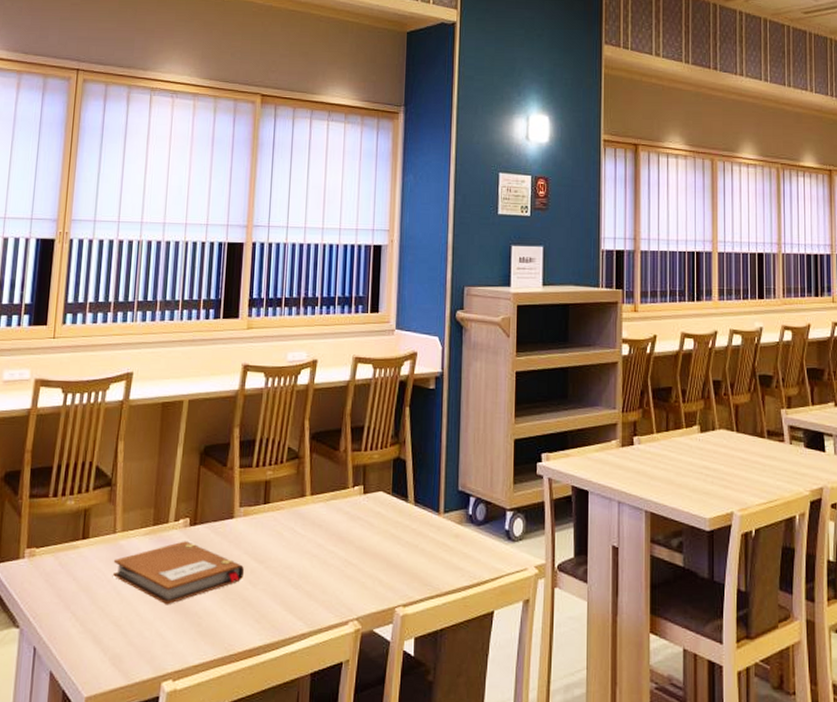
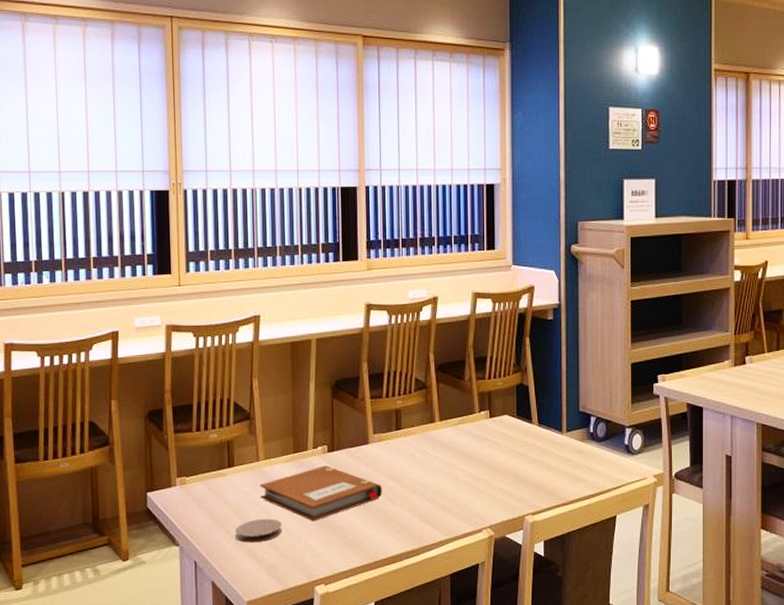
coaster: none [81,599,133,628] -> present [235,518,282,543]

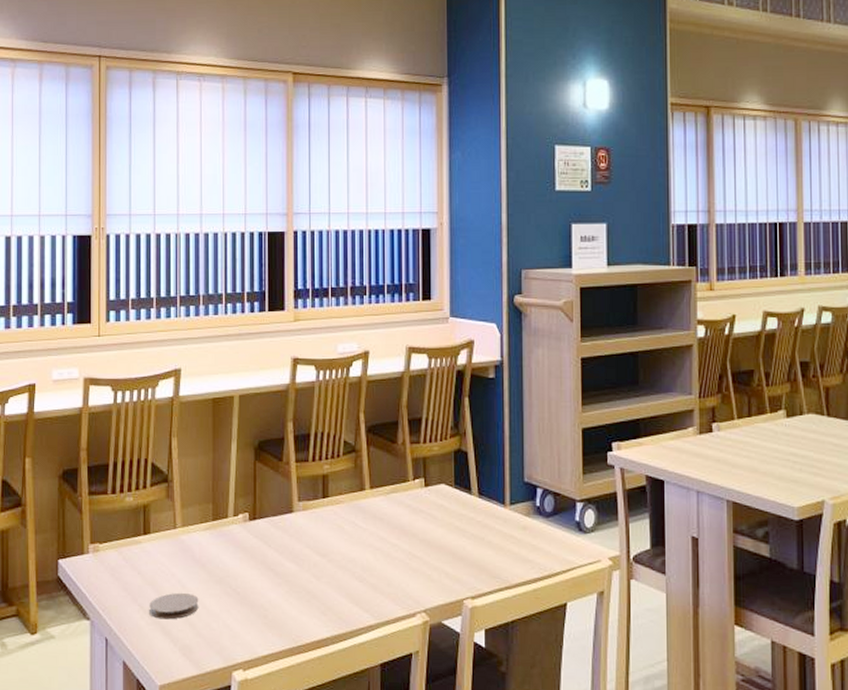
notebook: present [259,466,383,522] -> none [176,535,308,598]

